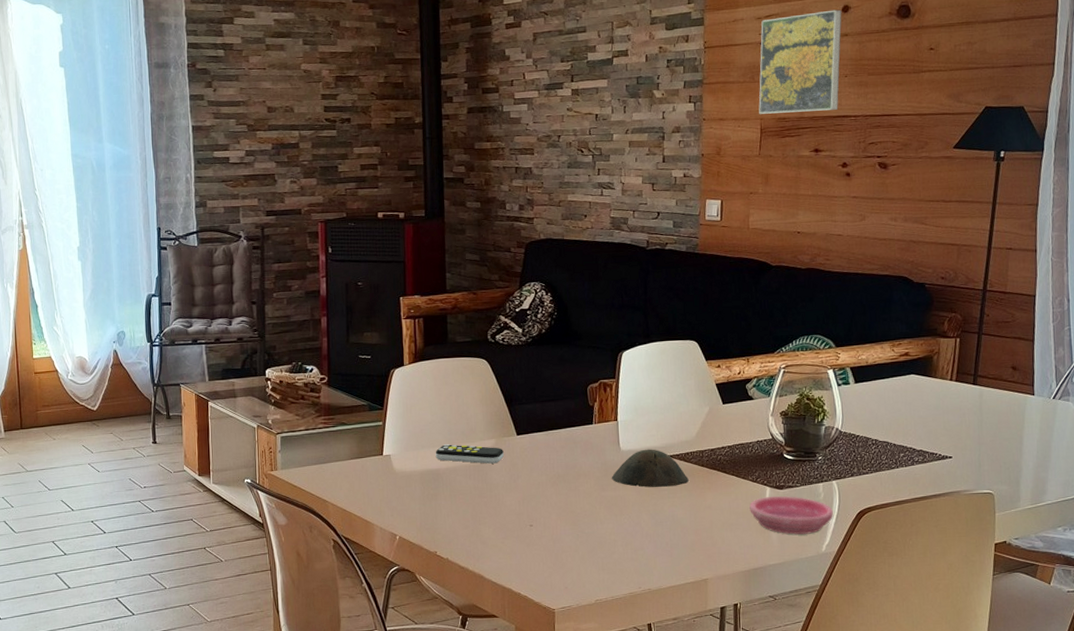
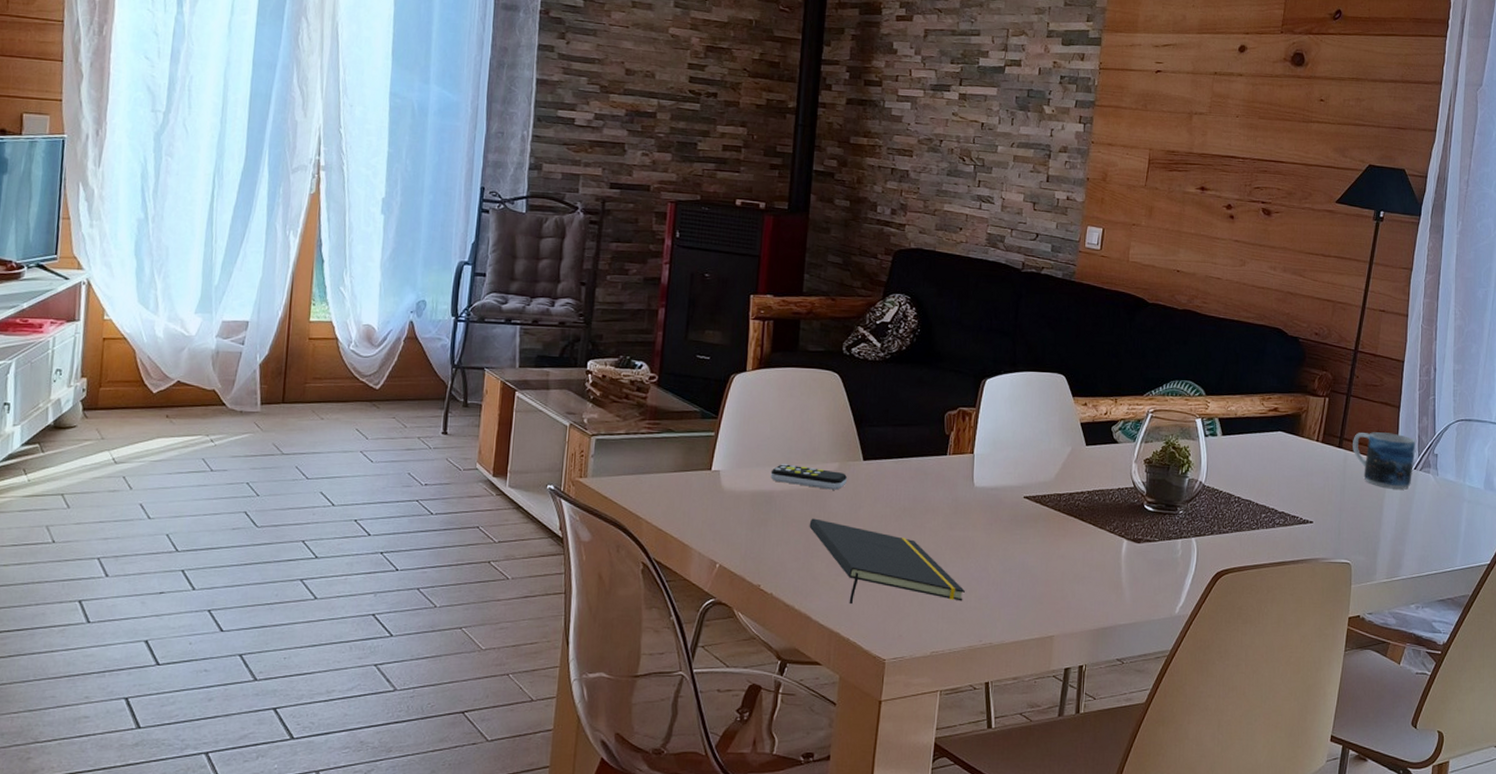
notepad: none [474,490,621,562] -> present [809,518,965,603]
bowl: present [611,449,689,487] -> none [961,487,1043,531]
saucer: present [749,496,833,535] -> none [1104,550,1190,595]
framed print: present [758,9,842,114] -> none [1148,48,1238,149]
mug: none [987,366,1053,419] -> present [1353,432,1415,488]

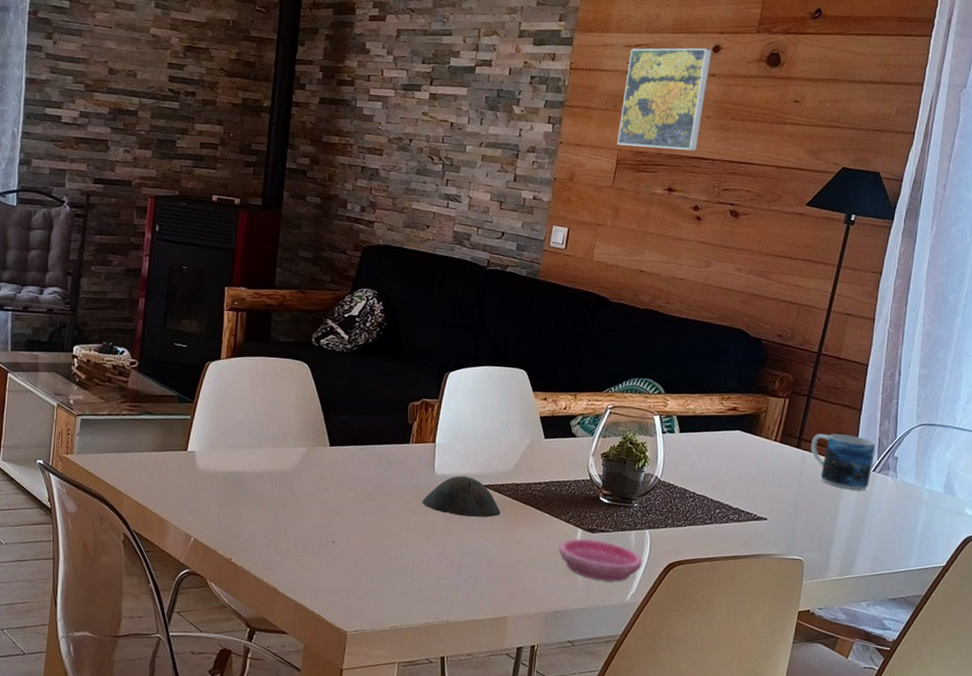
remote control: present [770,464,847,490] -> none [242,447,314,473]
notepad: present [809,518,965,603] -> none [277,498,424,581]
bowl: none [961,487,1043,531] -> present [421,475,501,518]
saucer: none [1104,550,1190,595] -> present [559,539,642,582]
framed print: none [1148,48,1238,149] -> present [617,48,712,151]

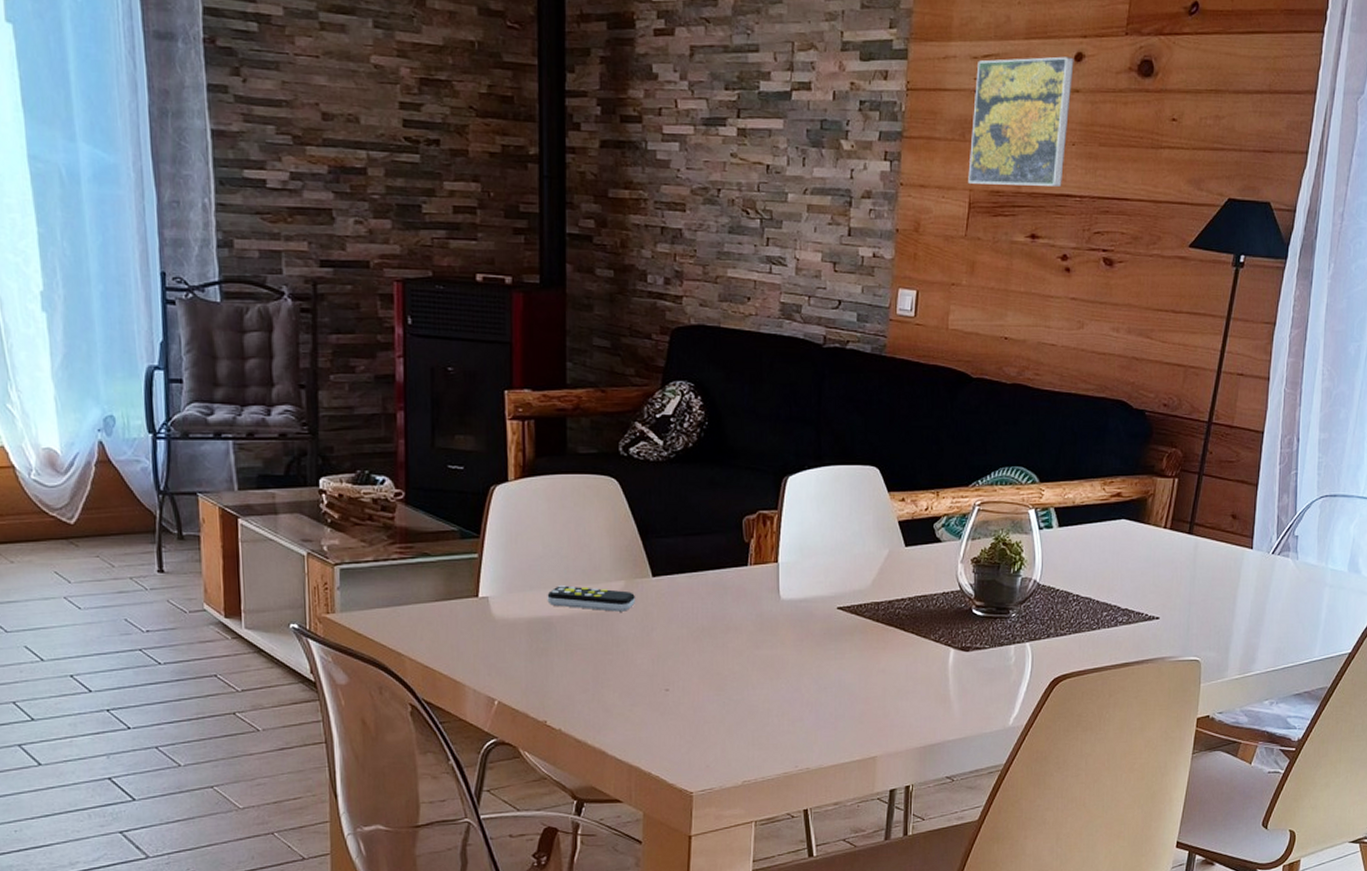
remote control: none [242,447,314,473] -> present [547,585,635,612]
bowl: present [421,475,501,518] -> none [767,598,860,646]
saucer: present [559,539,642,582] -> none [930,659,1024,706]
mug: present [811,434,875,490] -> none [1204,514,1274,576]

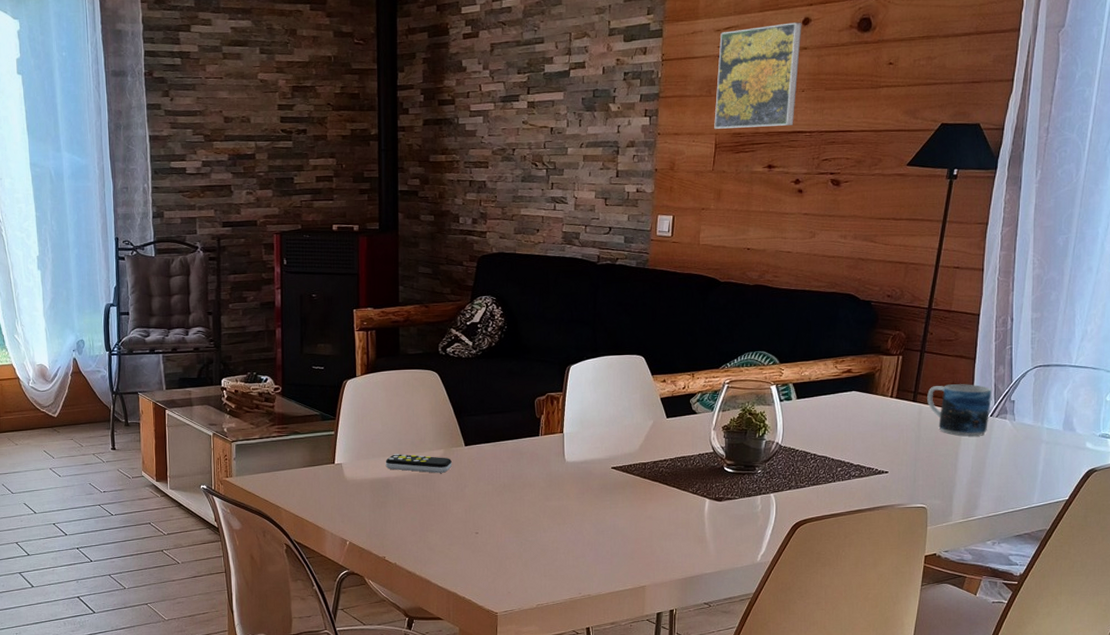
mug: none [1204,514,1274,576] -> present [927,384,991,436]

